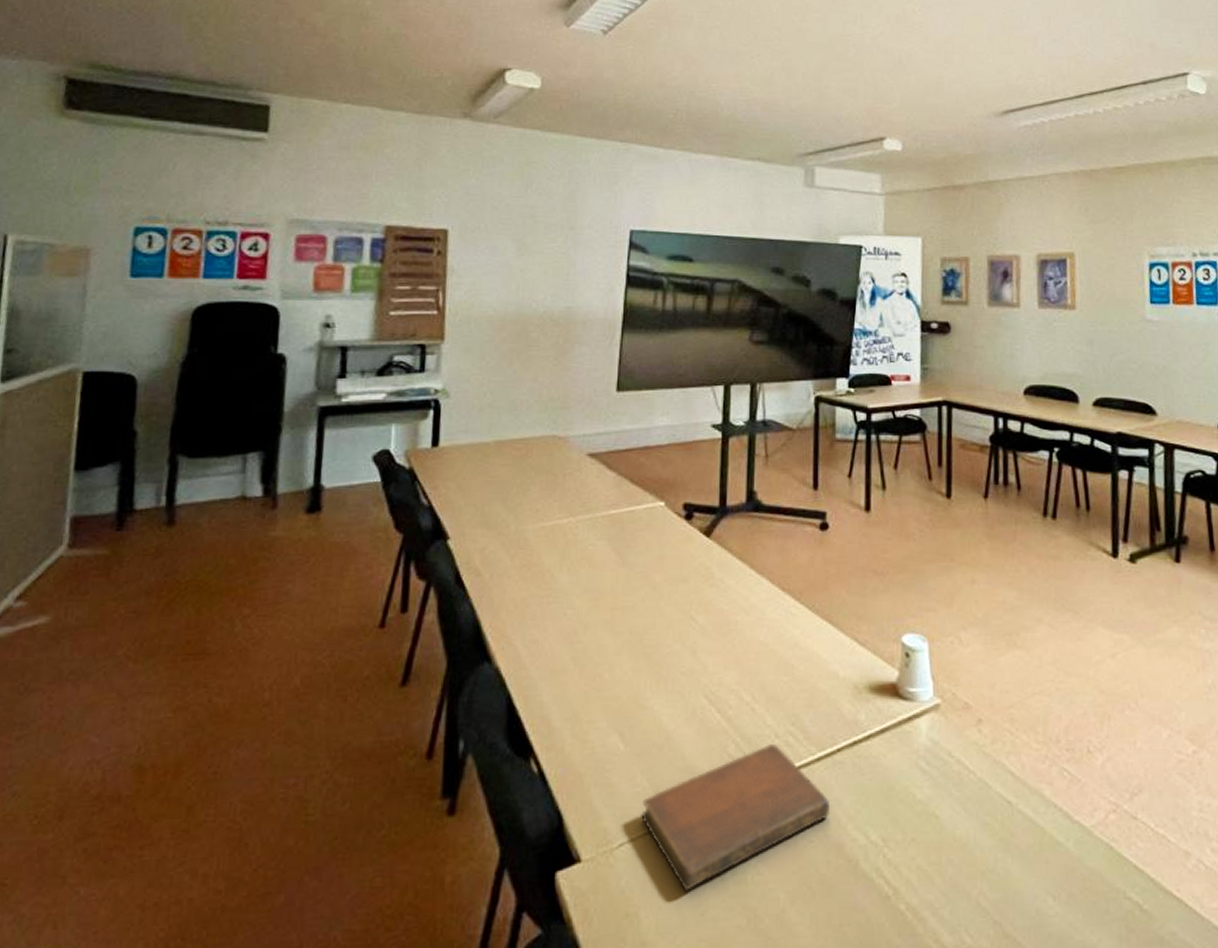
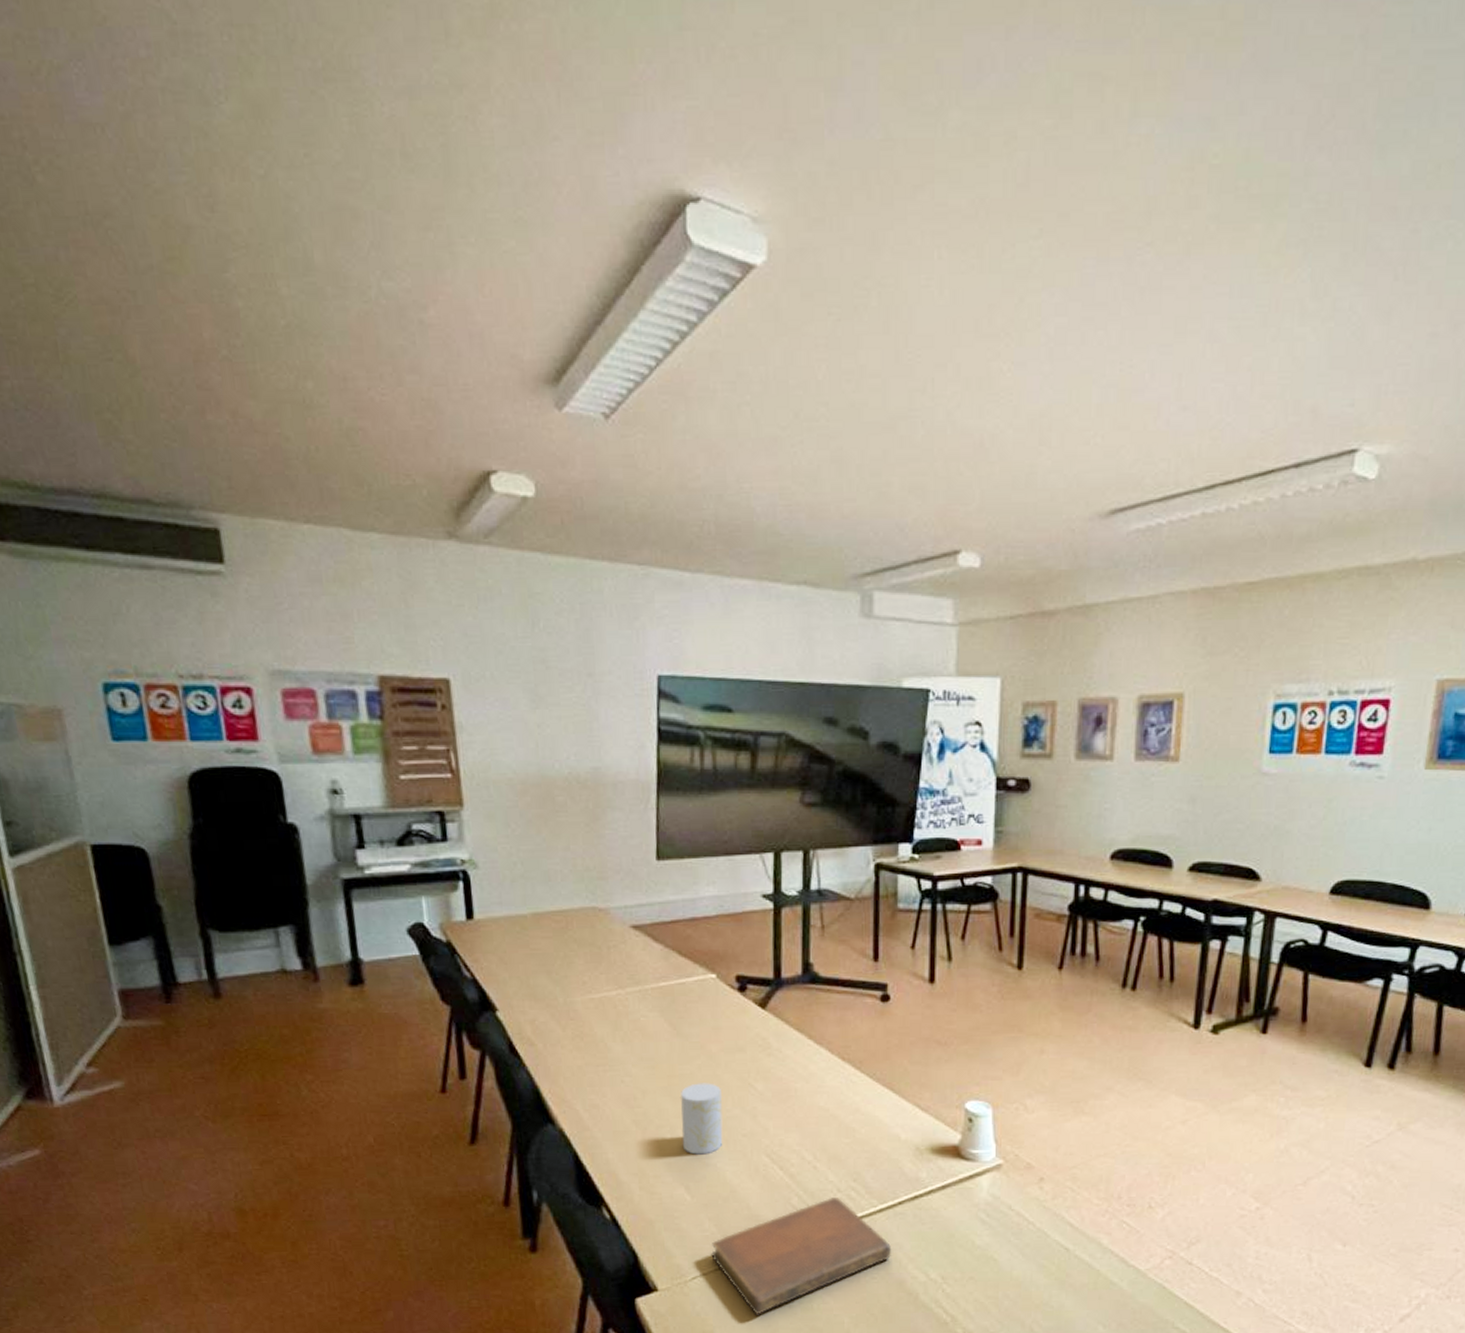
cup: none [619,615,664,696] -> present [680,1083,723,1155]

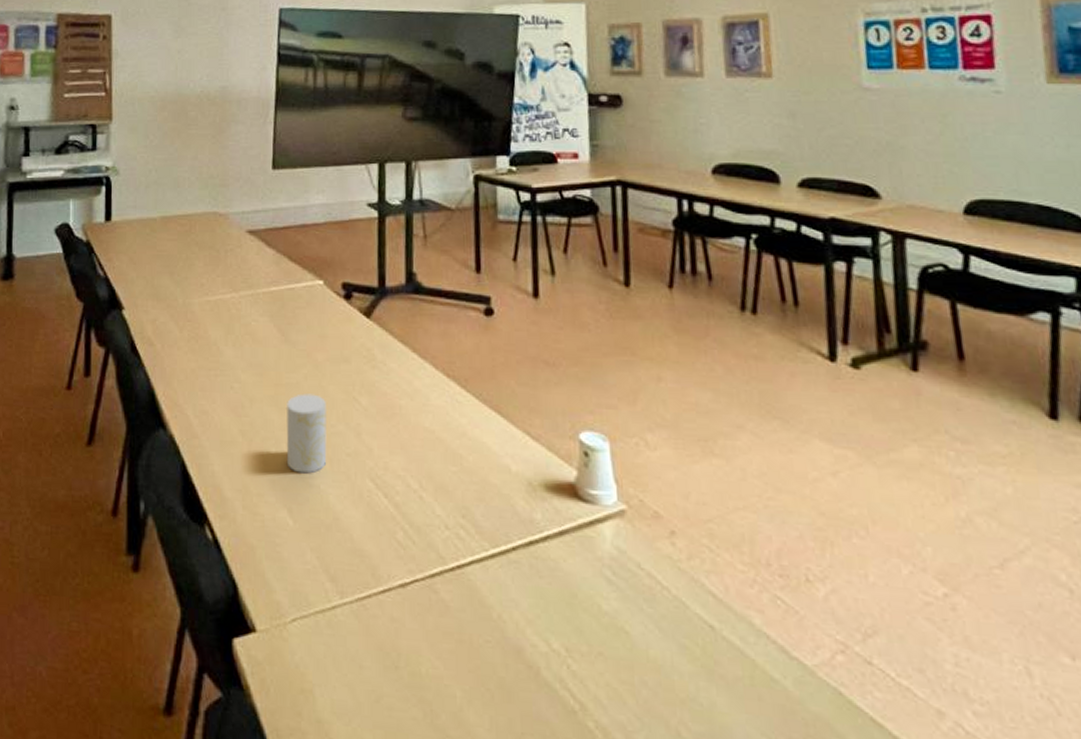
notebook: present [711,1196,891,1315] -> none [312,534,506,675]

